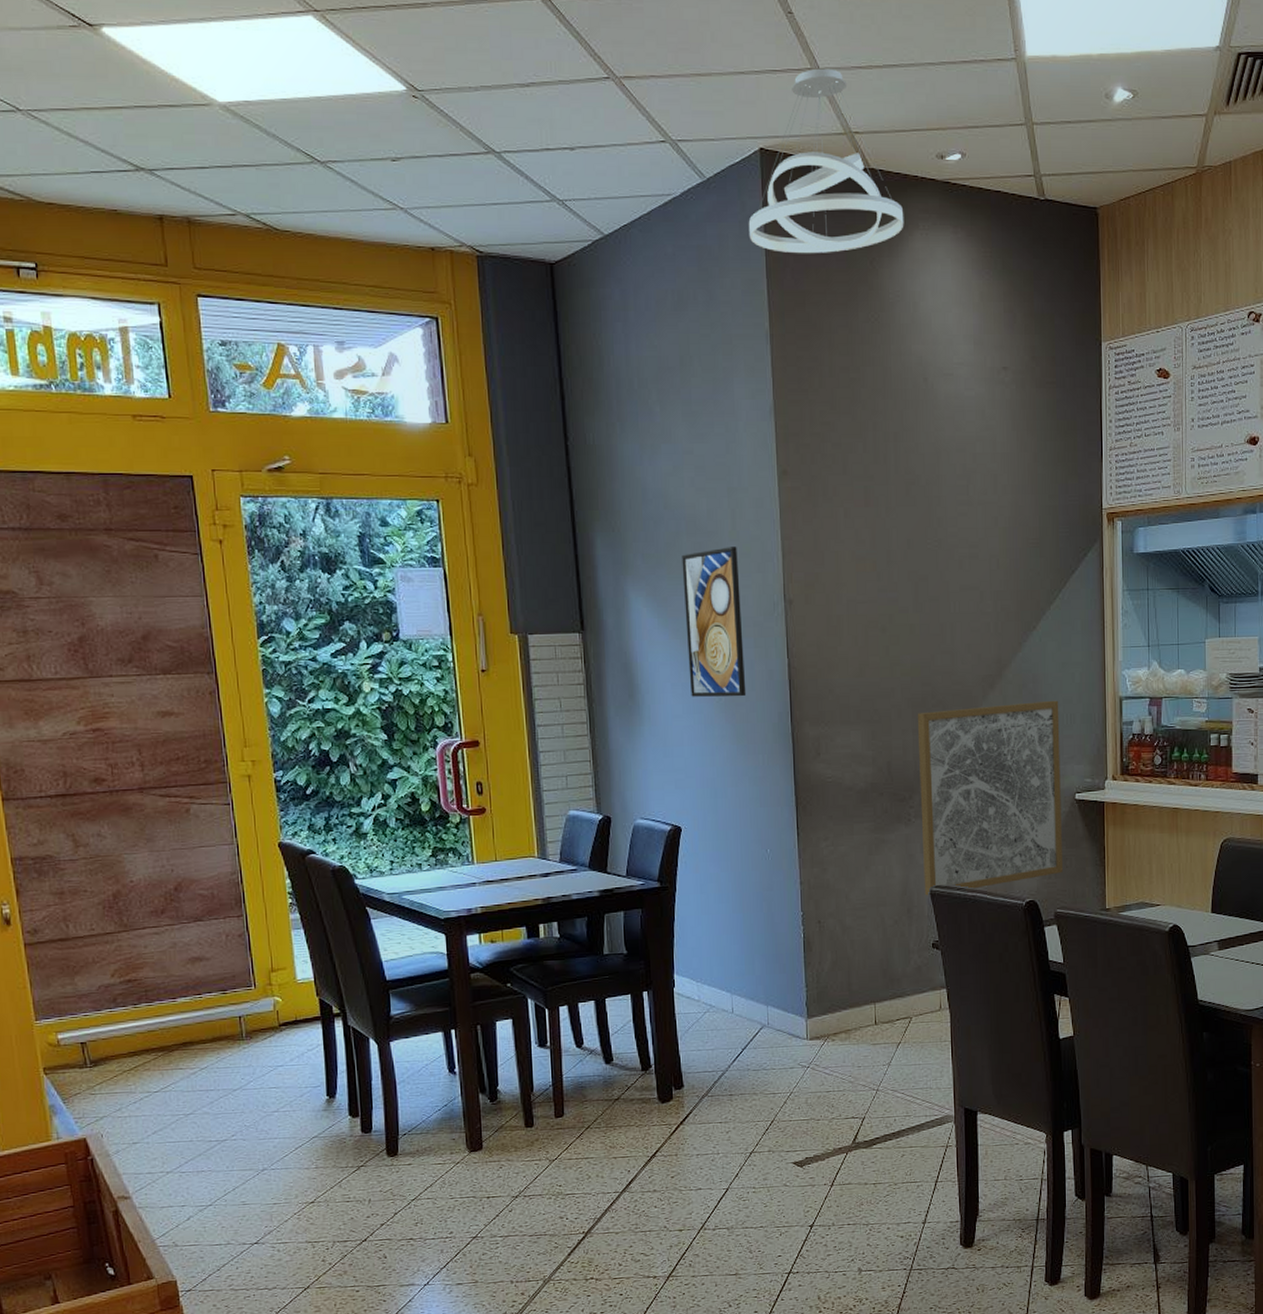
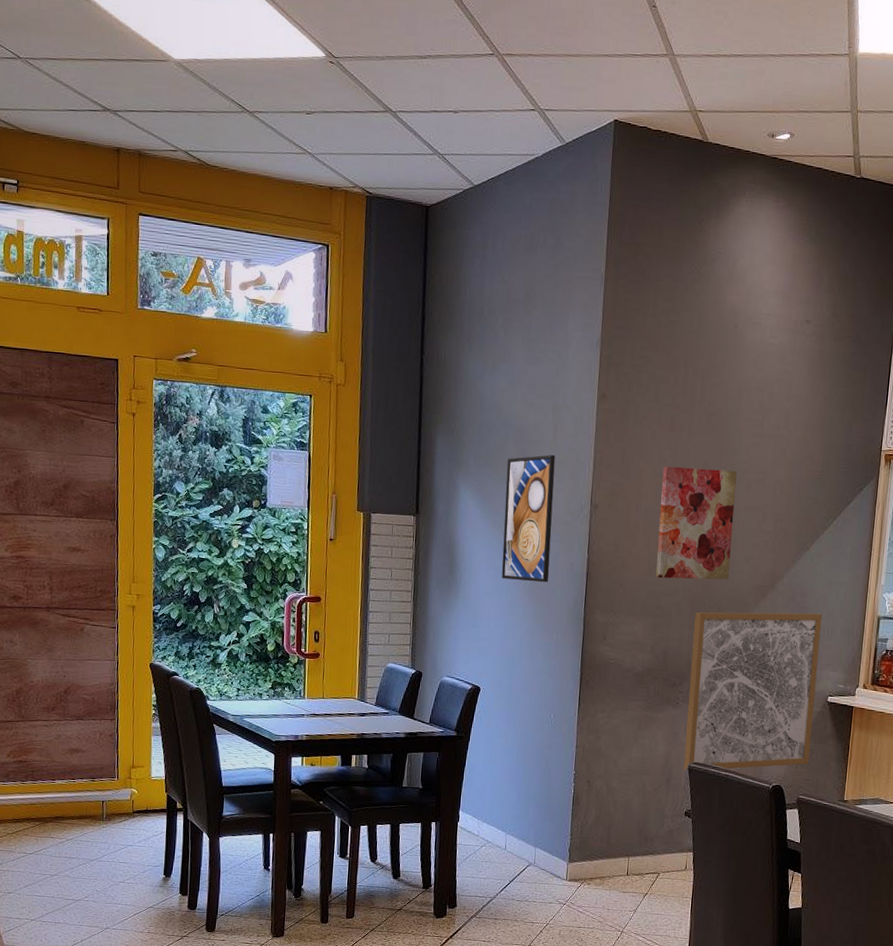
pendant light: present [748,68,904,254] -> none [596,54,734,212]
wall art: none [862,546,950,678] -> present [656,466,737,580]

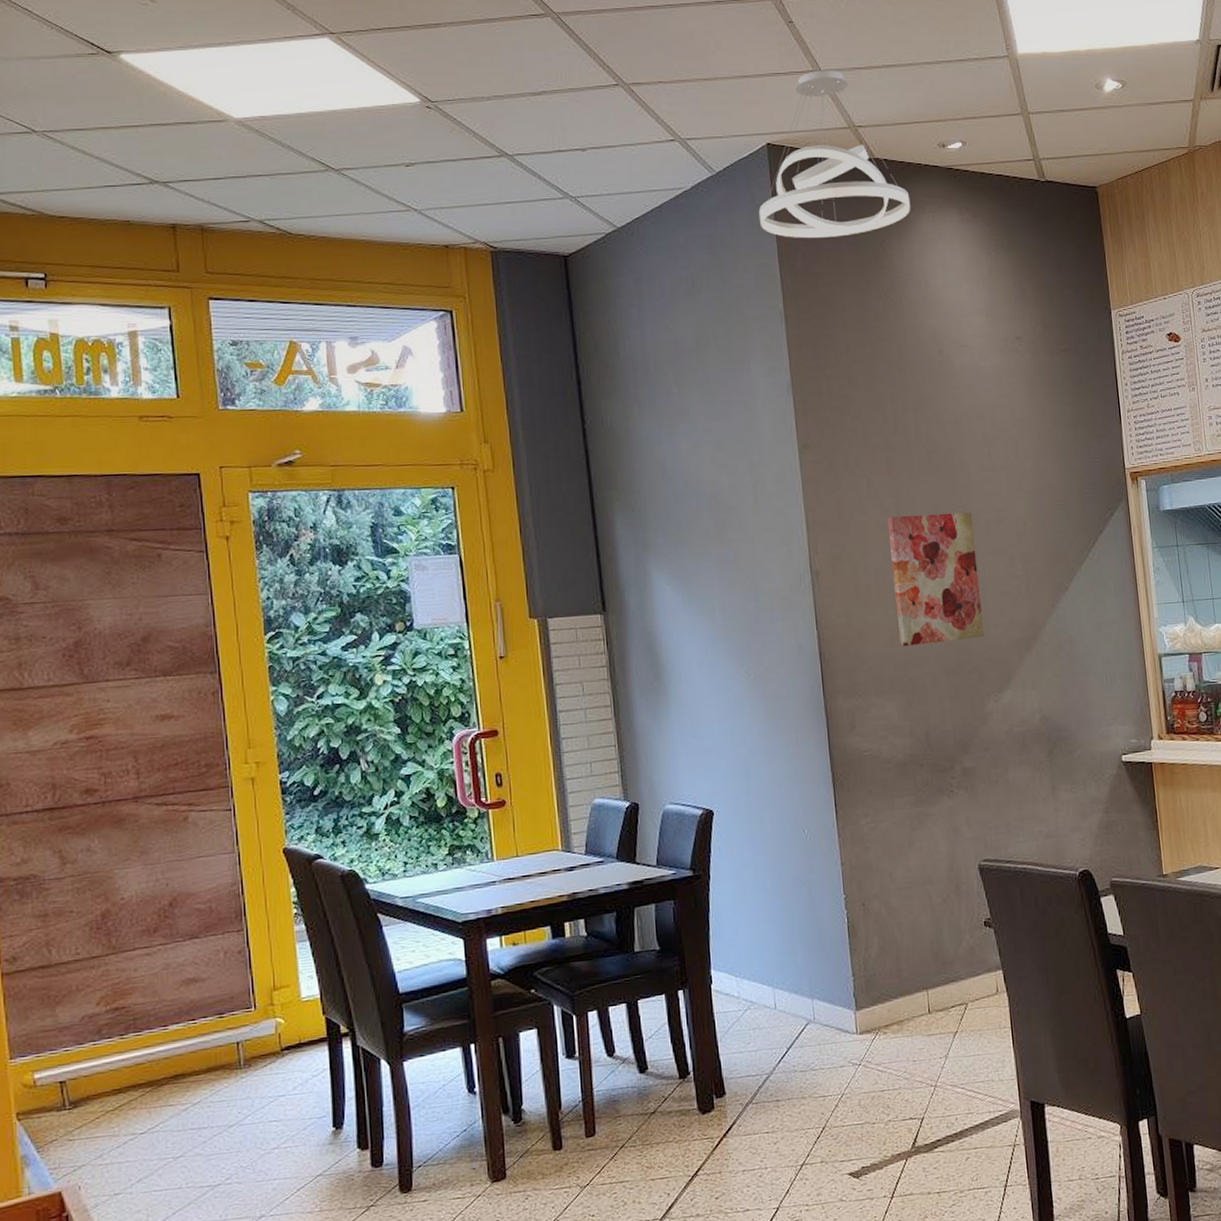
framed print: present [502,455,556,583] -> none [704,521,776,674]
pendant light: none [596,54,734,212] -> present [758,70,911,239]
wall art: present [683,612,823,770] -> none [953,660,1115,871]

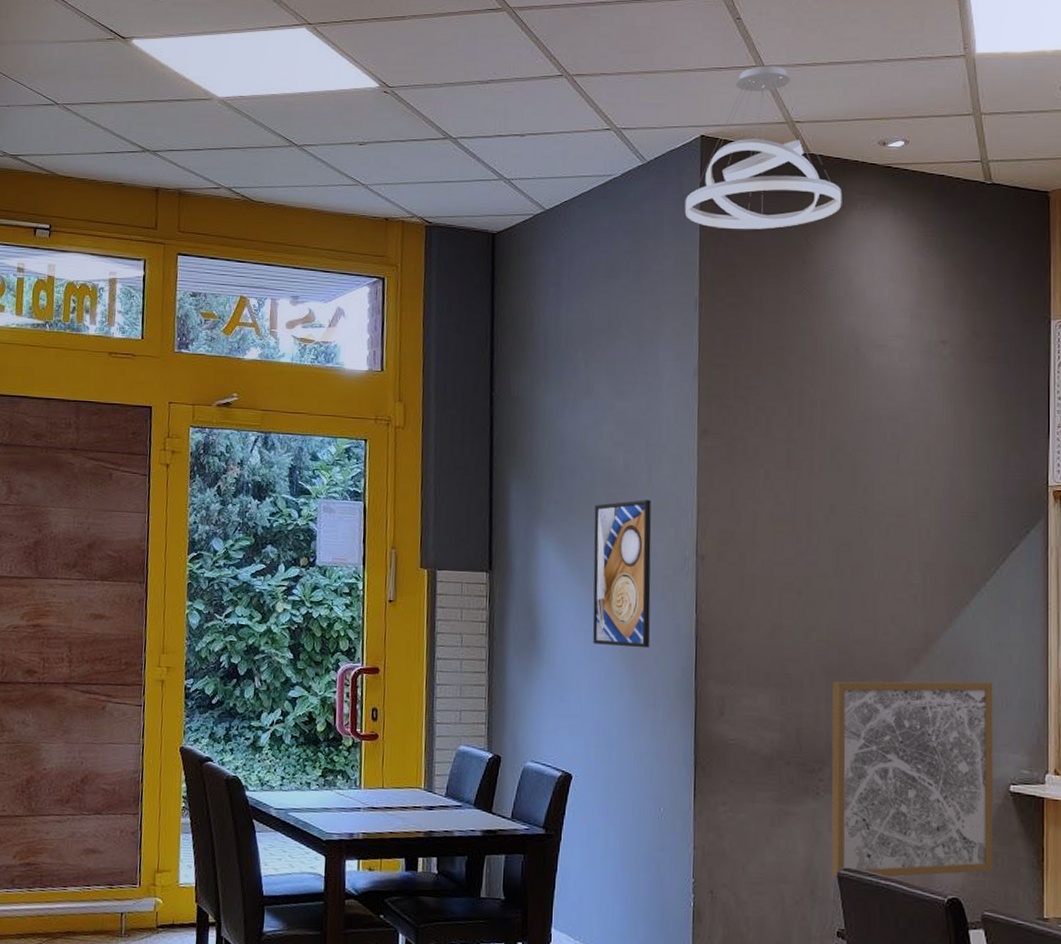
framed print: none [704,521,776,674] -> present [592,500,652,649]
wall art: present [887,512,984,646] -> none [780,509,872,643]
wall art: none [953,660,1115,871] -> present [831,681,993,878]

